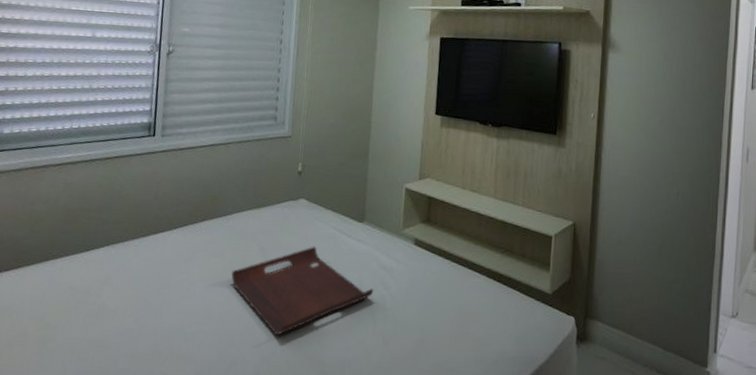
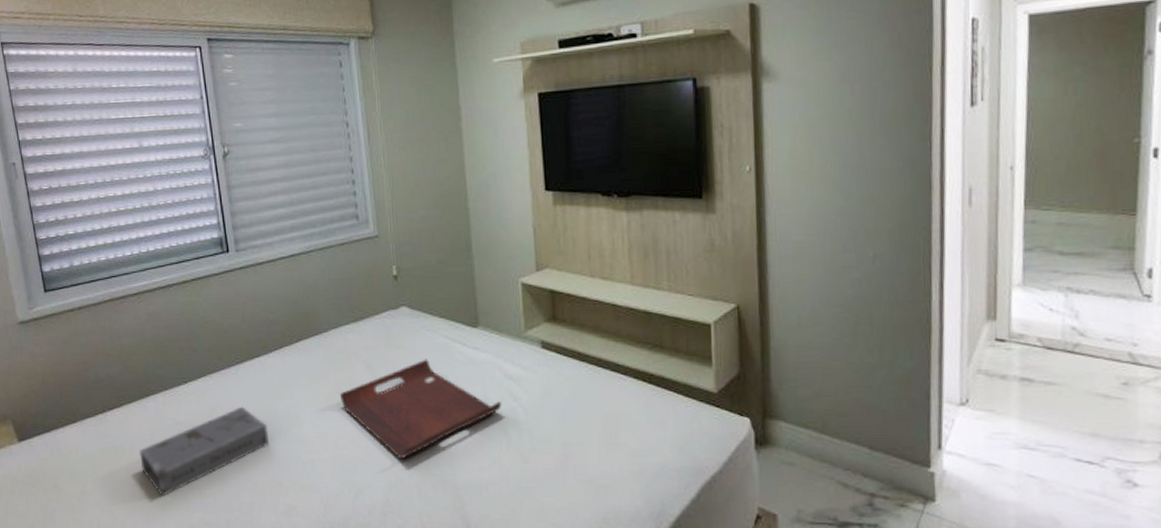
book: none [24,276,158,359] -> present [139,406,269,496]

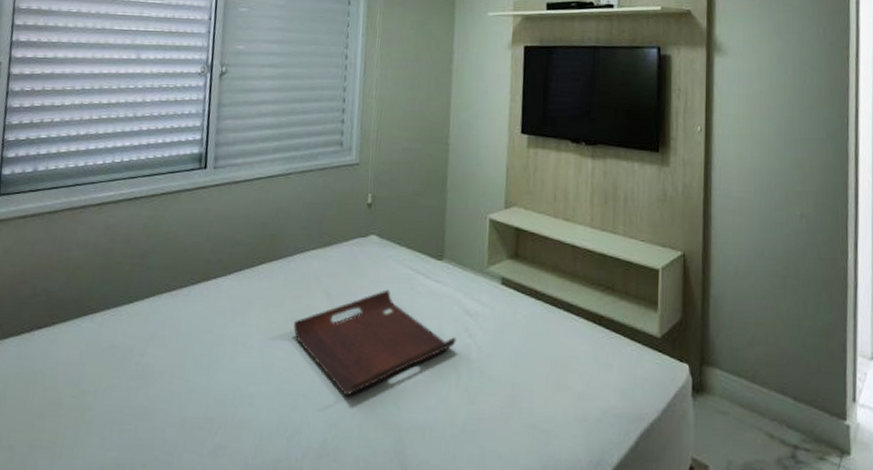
book: present [139,406,269,496] -> none [58,331,211,431]

